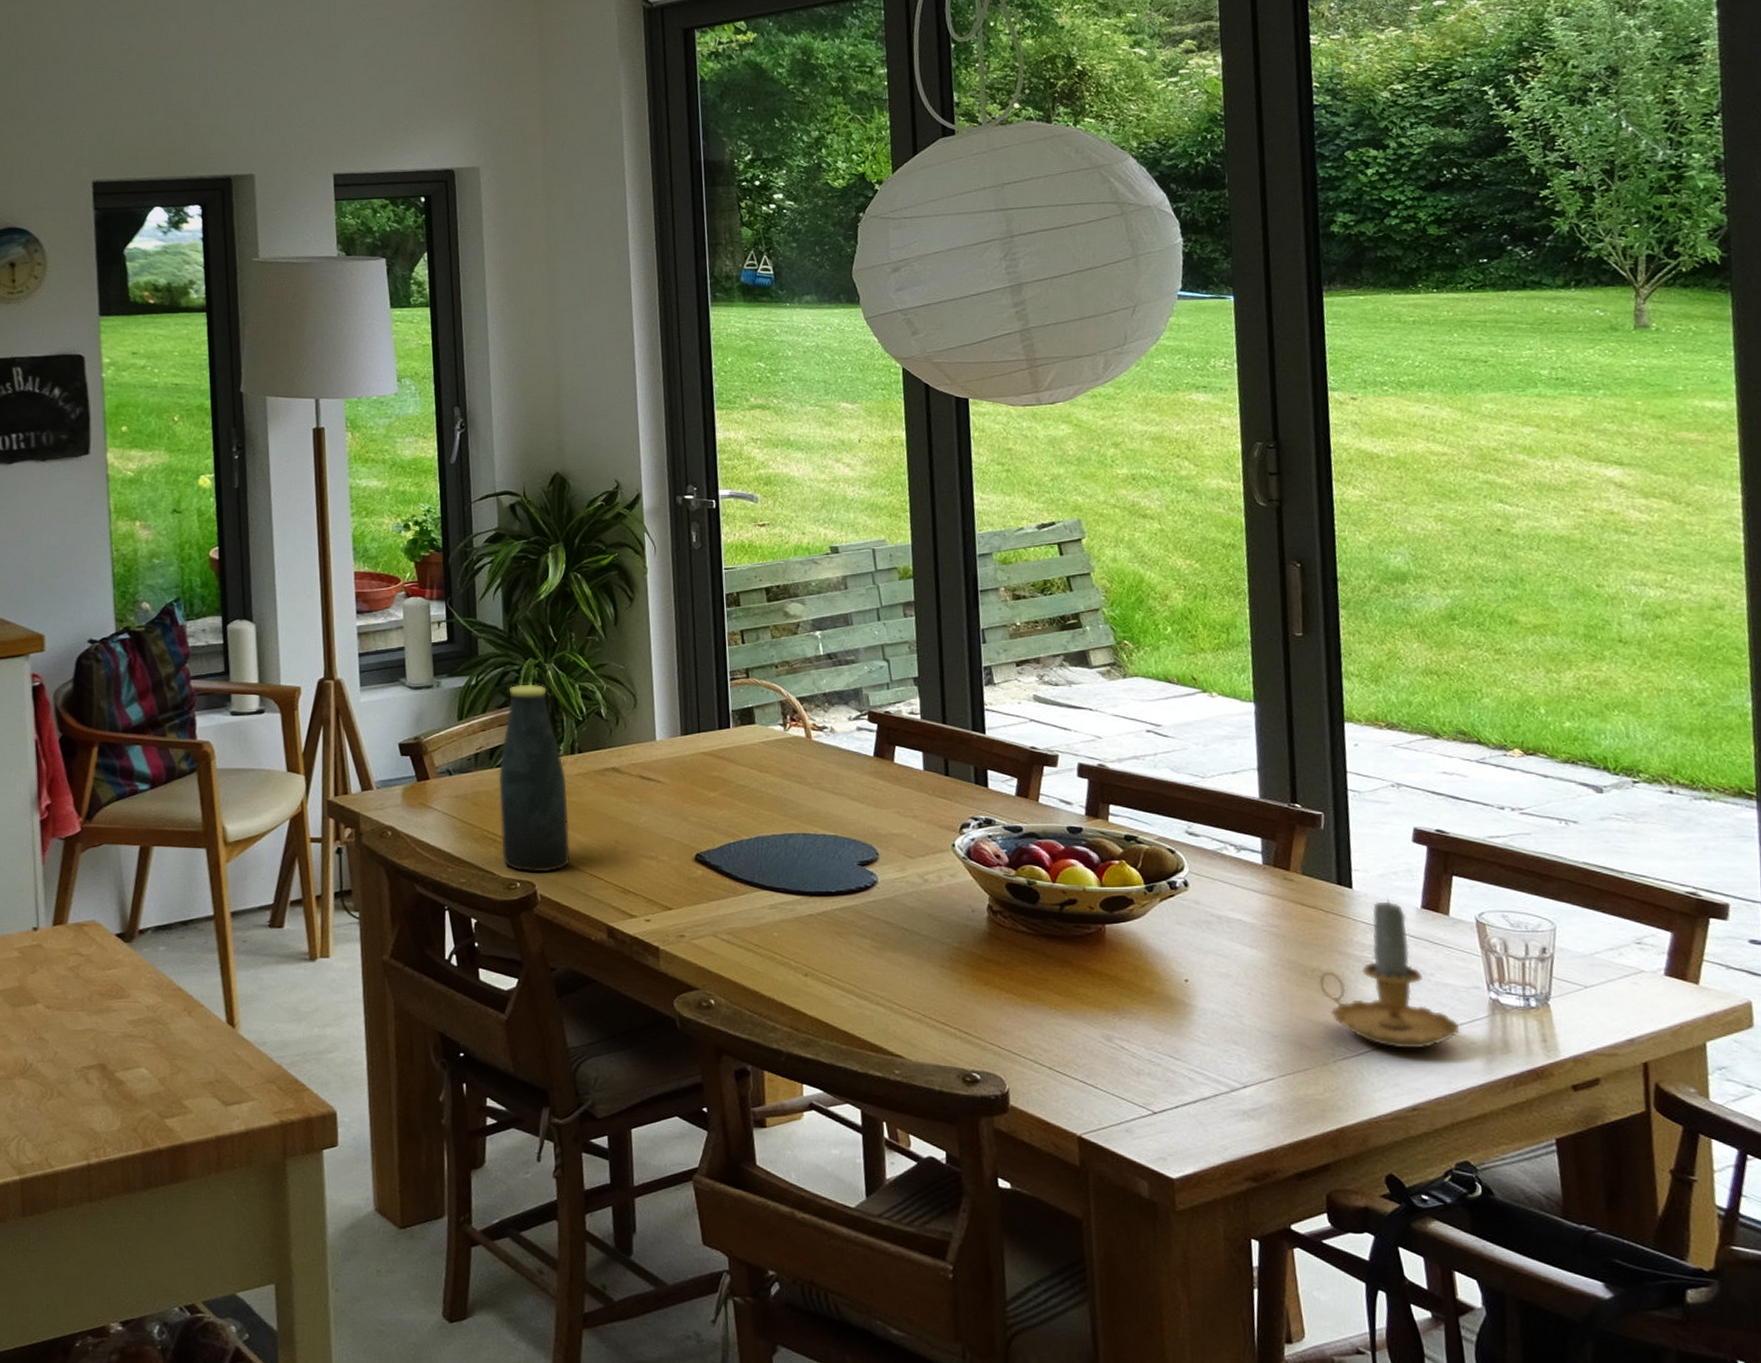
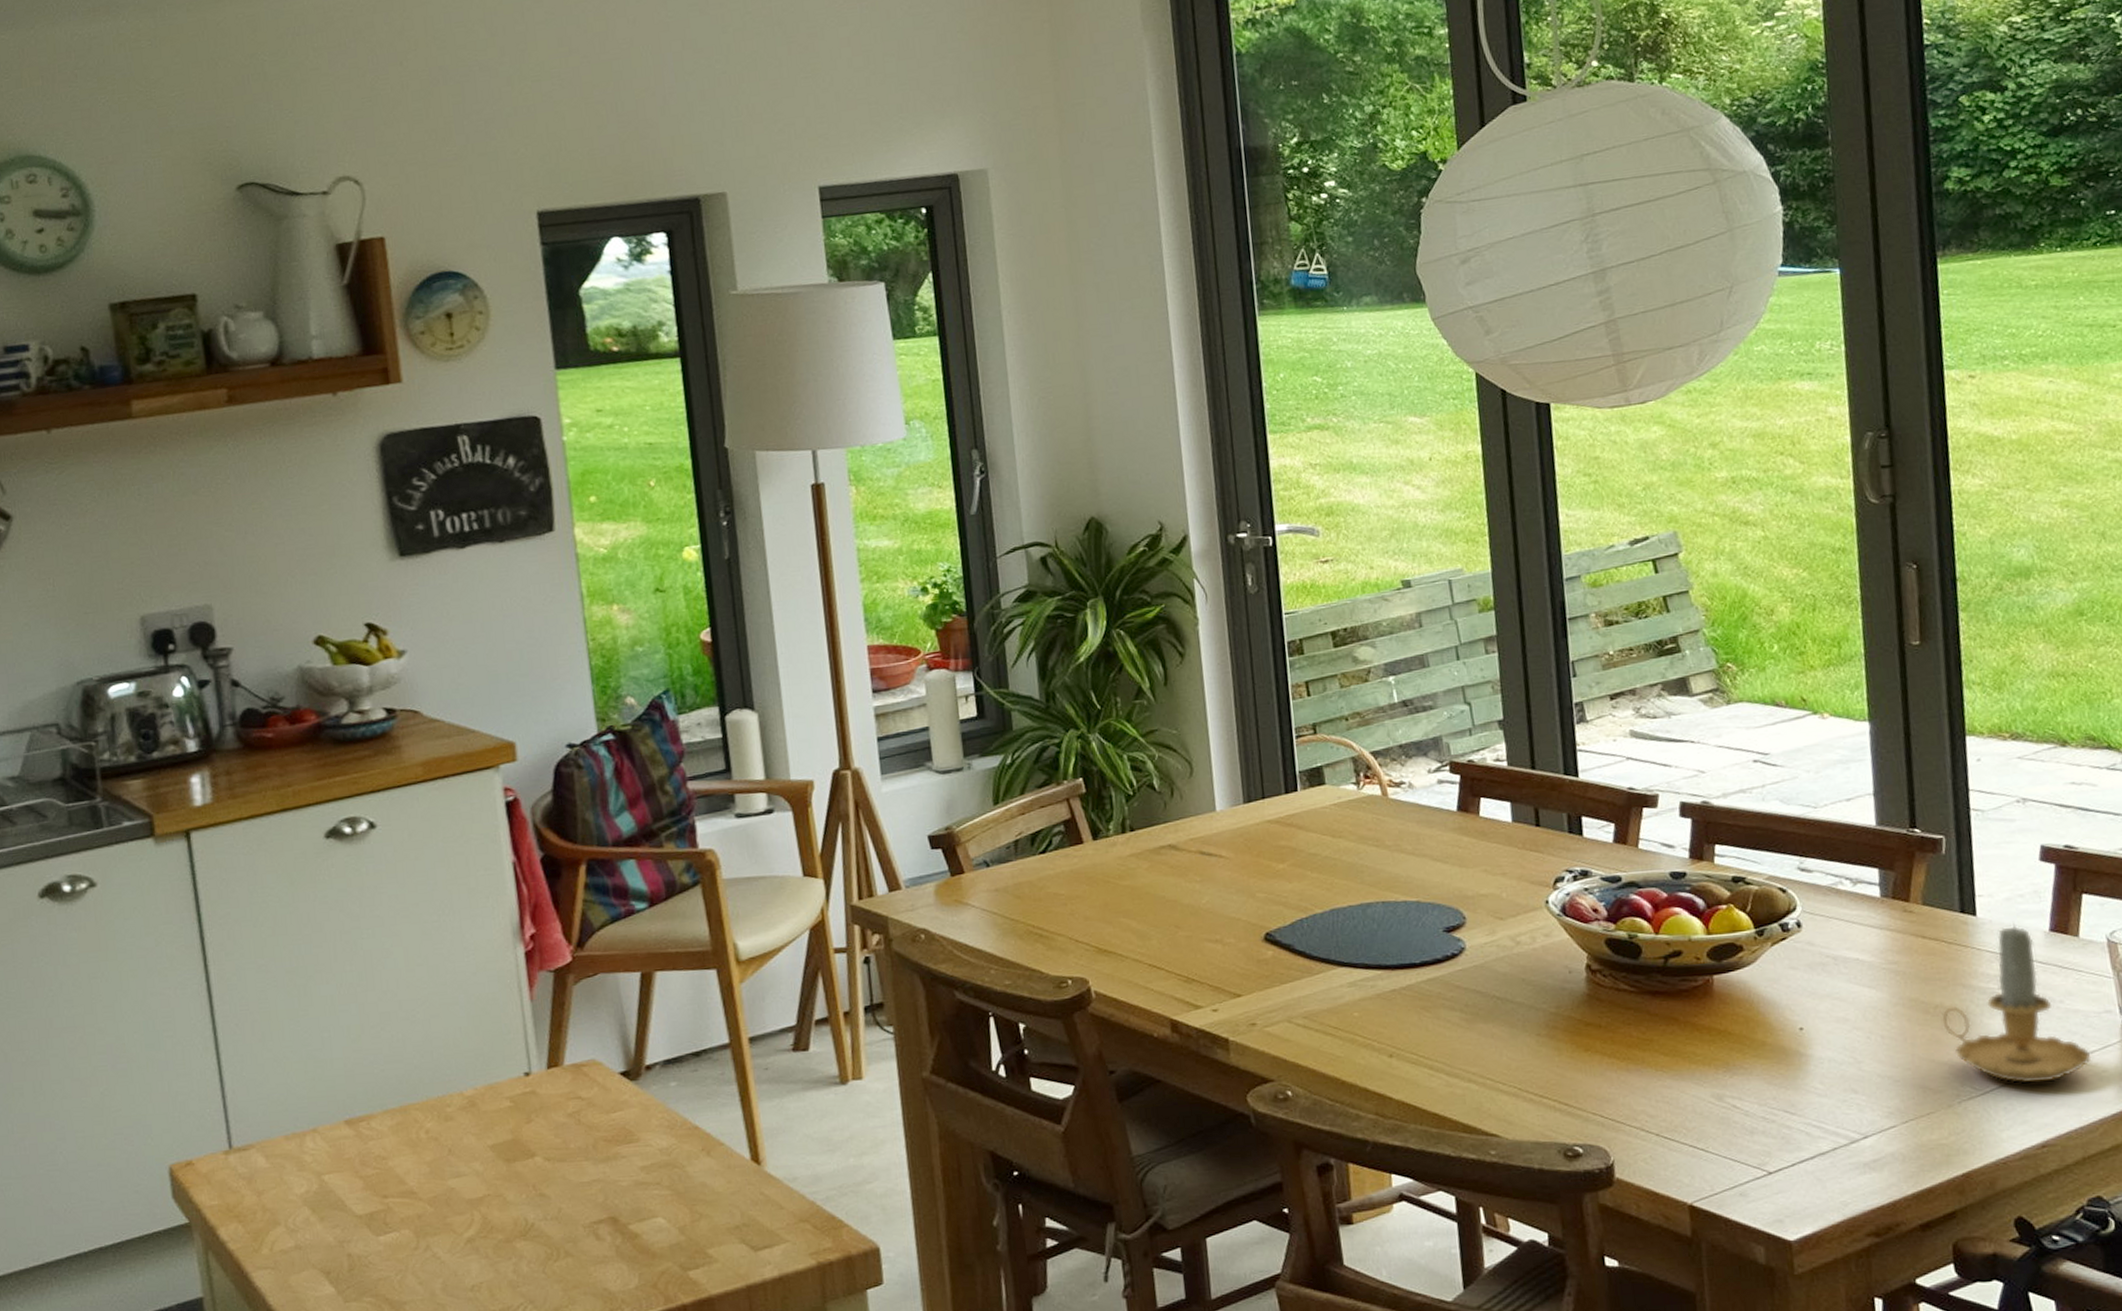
bottle: present [499,685,570,873] -> none [1042,758,1126,968]

